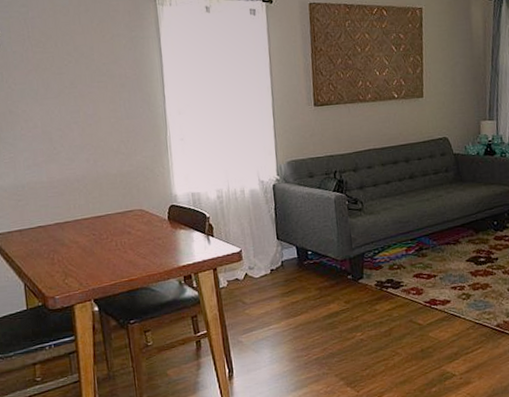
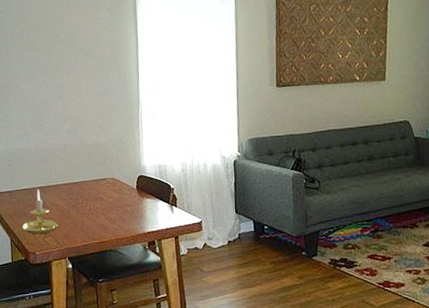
candle holder: none [38,225,81,276] -> present [23,189,59,235]

